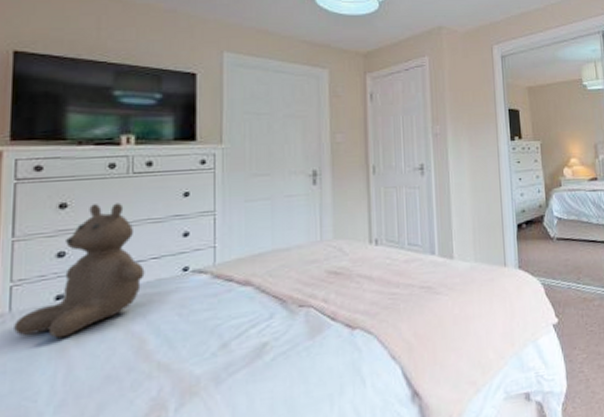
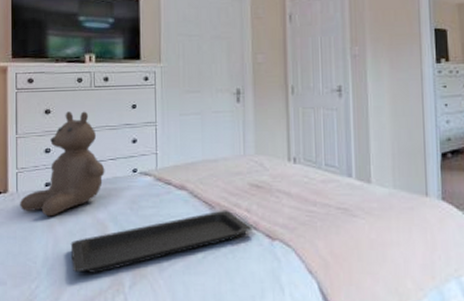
serving tray: none [91,302,330,405] -> present [70,210,252,273]

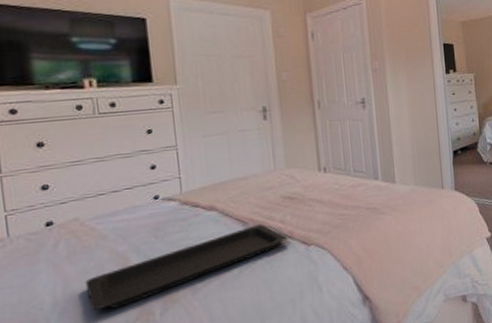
teddy bear: present [20,111,105,217] -> none [13,140,121,258]

